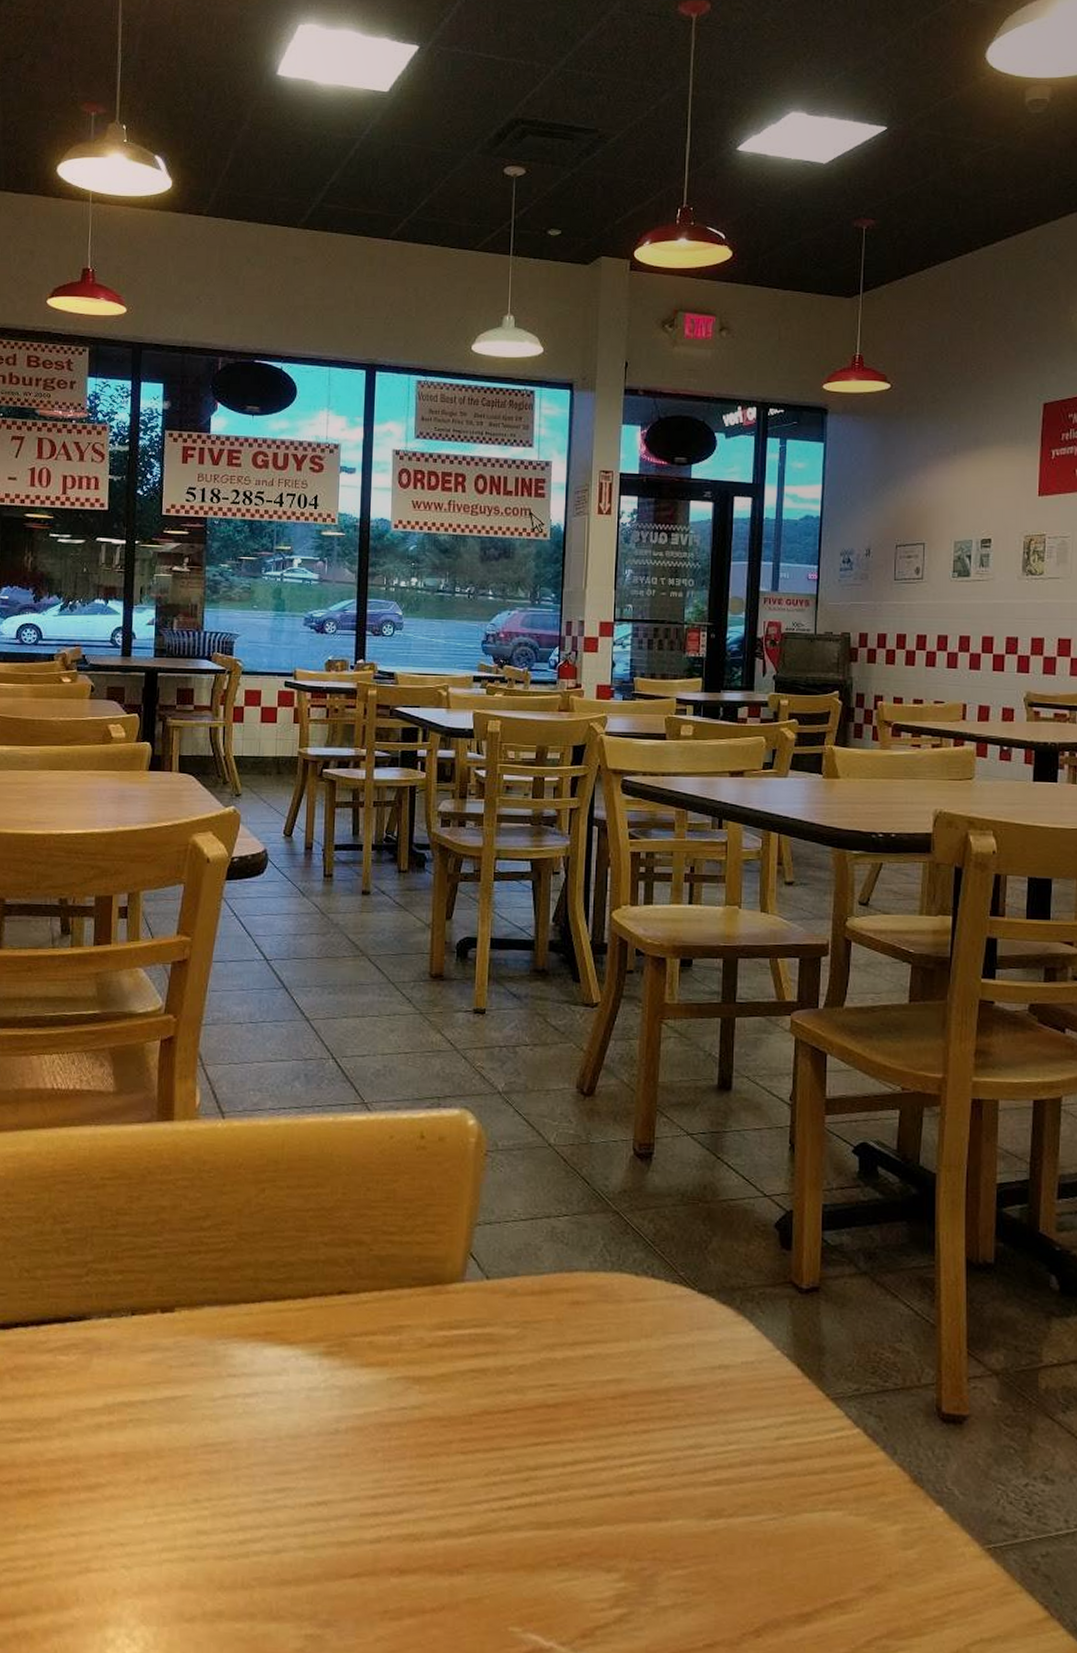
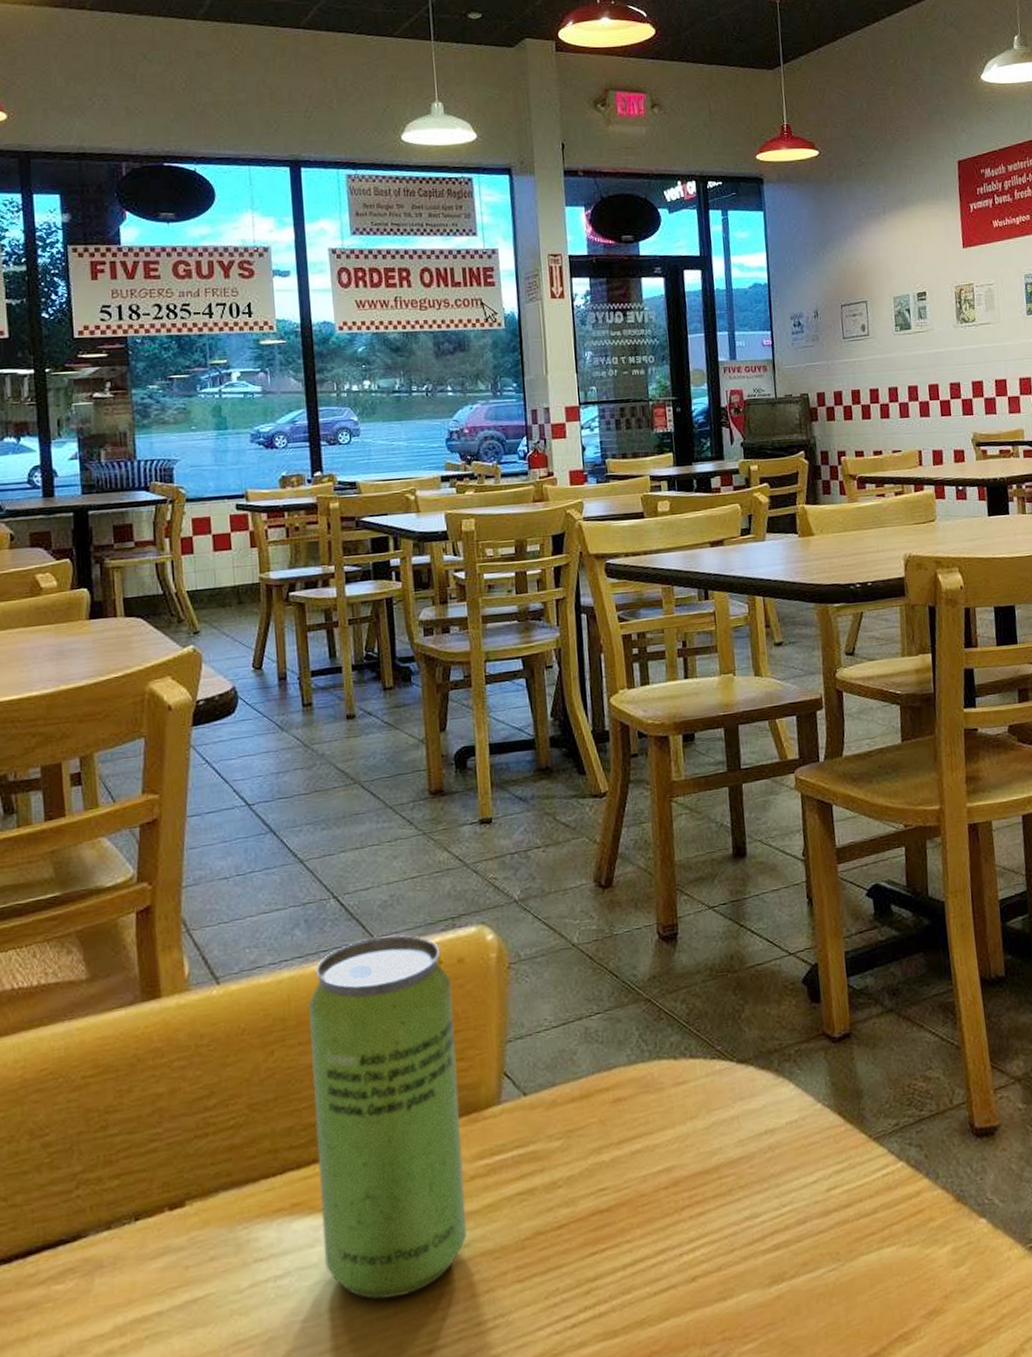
beverage can: none [288,1102,431,1440] -> present [307,935,467,1300]

